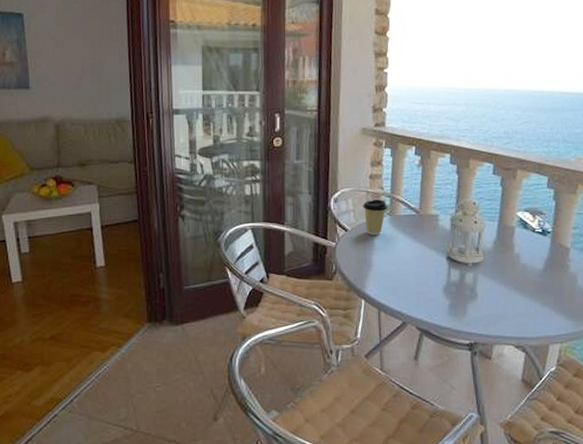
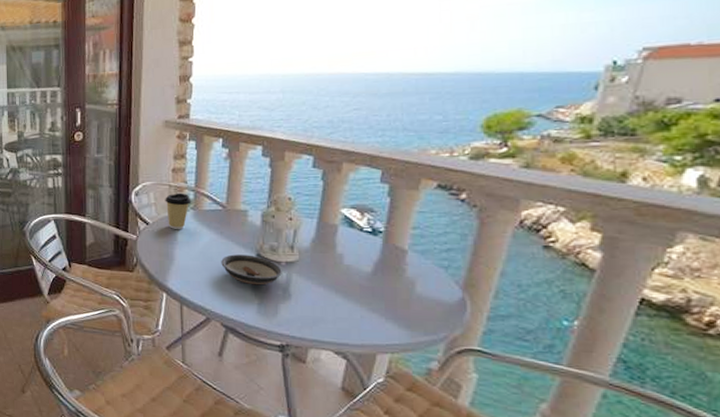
saucer: none [415,258,469,287] -> present [221,254,282,285]

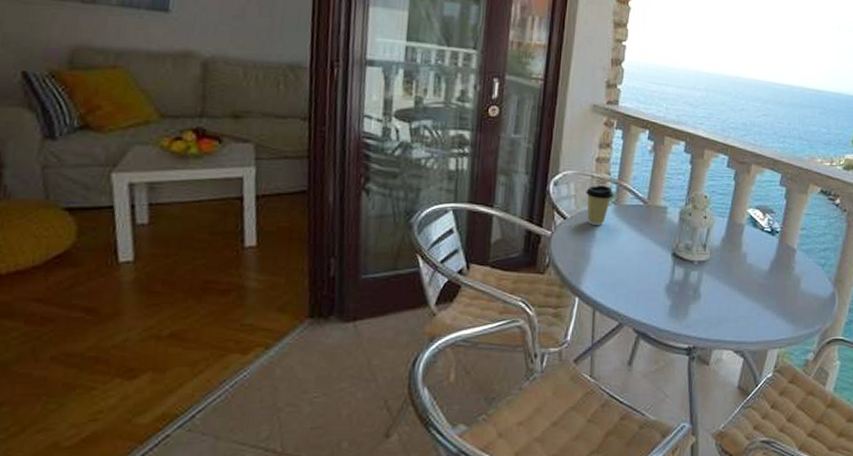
saucer: present [221,254,282,285] -> none [638,253,694,286]

